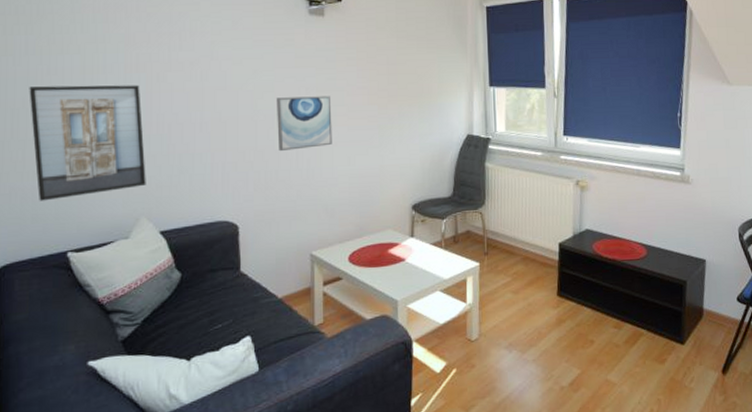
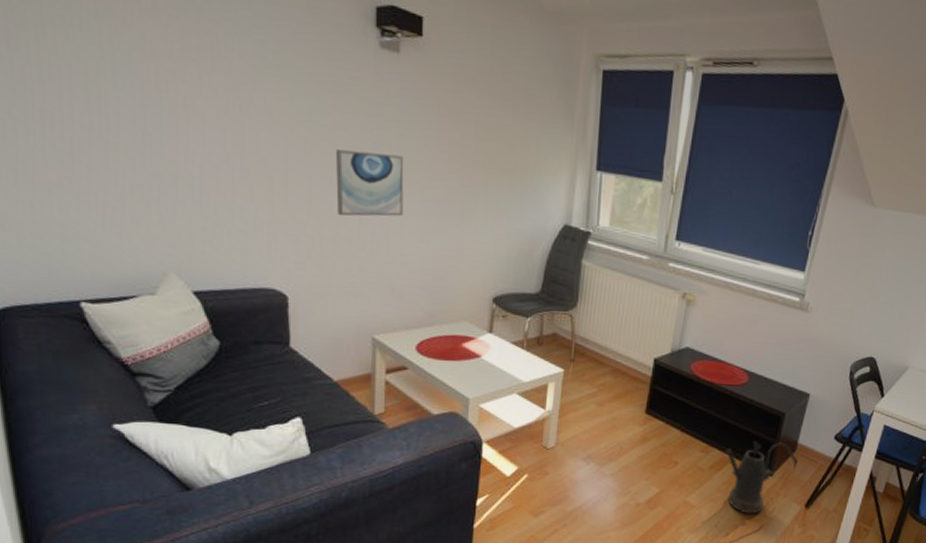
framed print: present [29,85,146,201] -> none [15,92,174,239]
watering can: none [636,310,707,387] -> present [725,442,798,514]

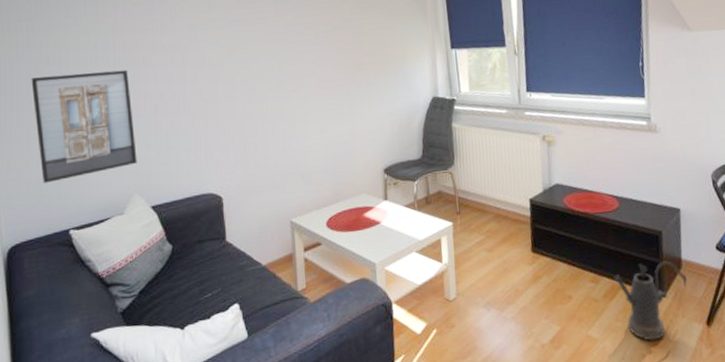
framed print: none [15,92,174,239] -> present [31,69,137,183]
wall art: present [335,149,404,217] -> none [251,68,305,124]

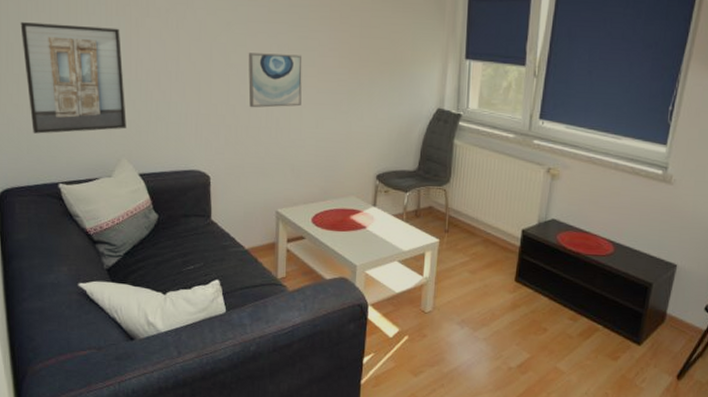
wall art: none [251,68,305,124] -> present [248,53,303,108]
watering can: present [613,261,687,341] -> none [593,311,668,383]

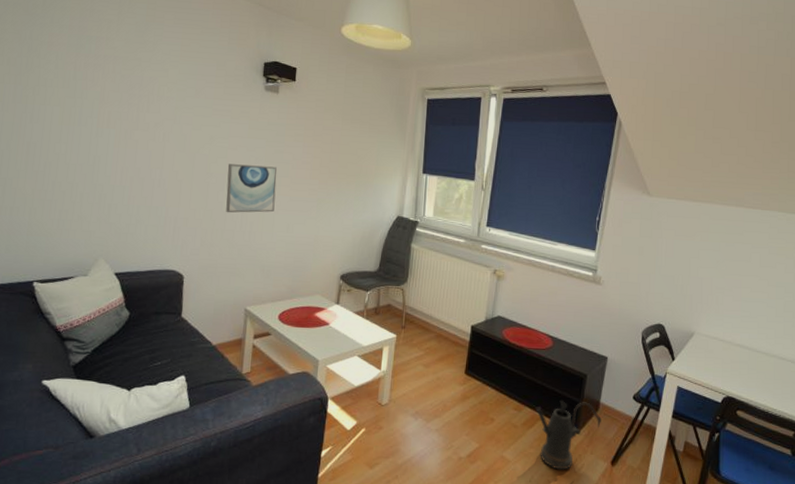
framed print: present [20,22,126,134] -> none [12,131,109,235]
watering can: none [593,311,668,383] -> present [535,401,601,470]

